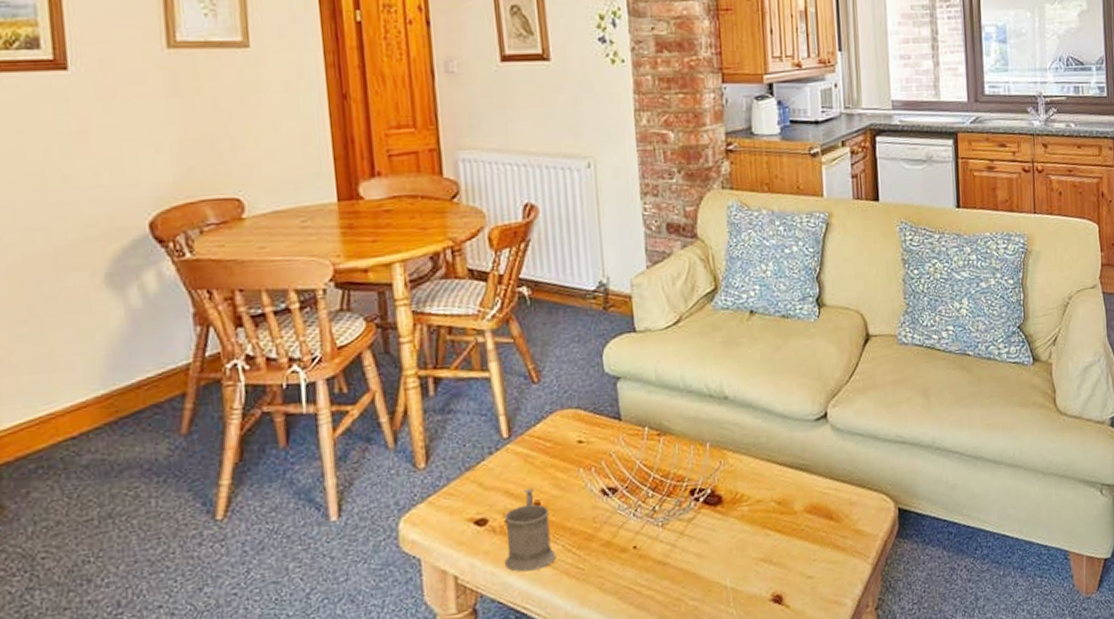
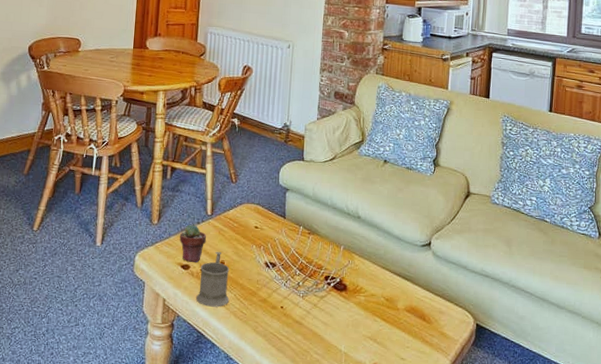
potted succulent: none [464,456,508,514] -> present [180,224,207,262]

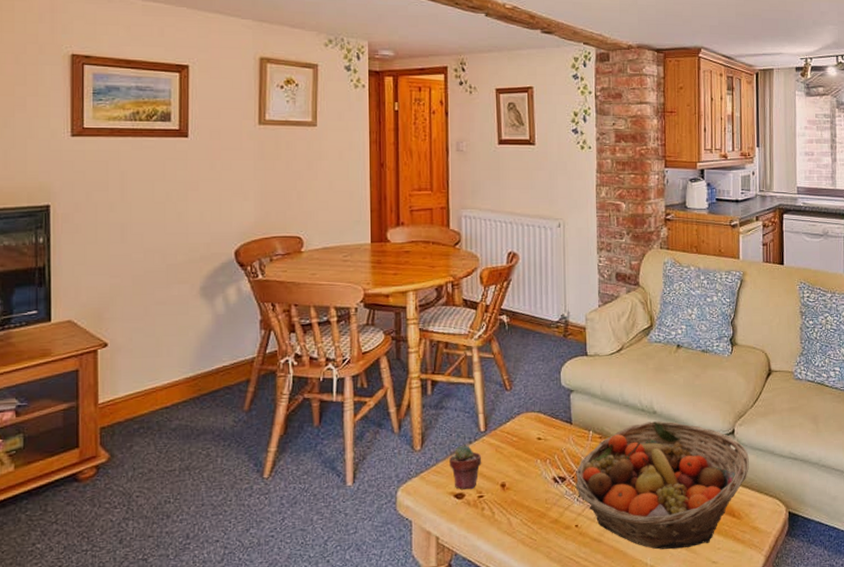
mug: present [196,251,230,307] -> none [476,472,515,538]
fruit basket: none [283,225,443,342] -> present [575,421,749,550]

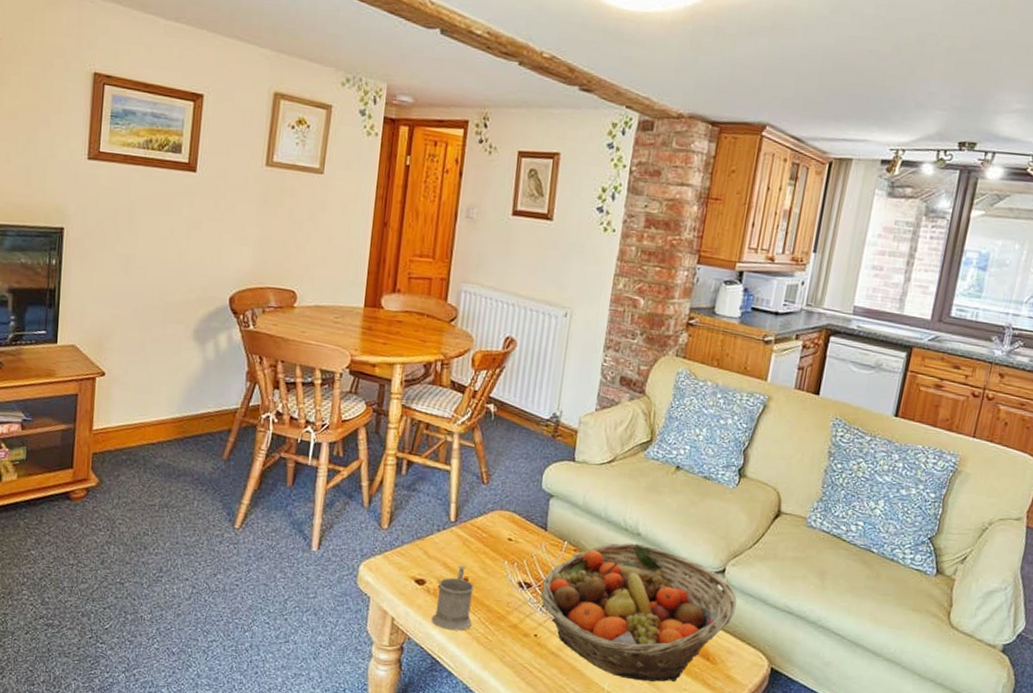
potted succulent: present [449,445,482,490] -> none [414,531,448,577]
mug: none [476,472,515,538] -> present [432,565,475,631]

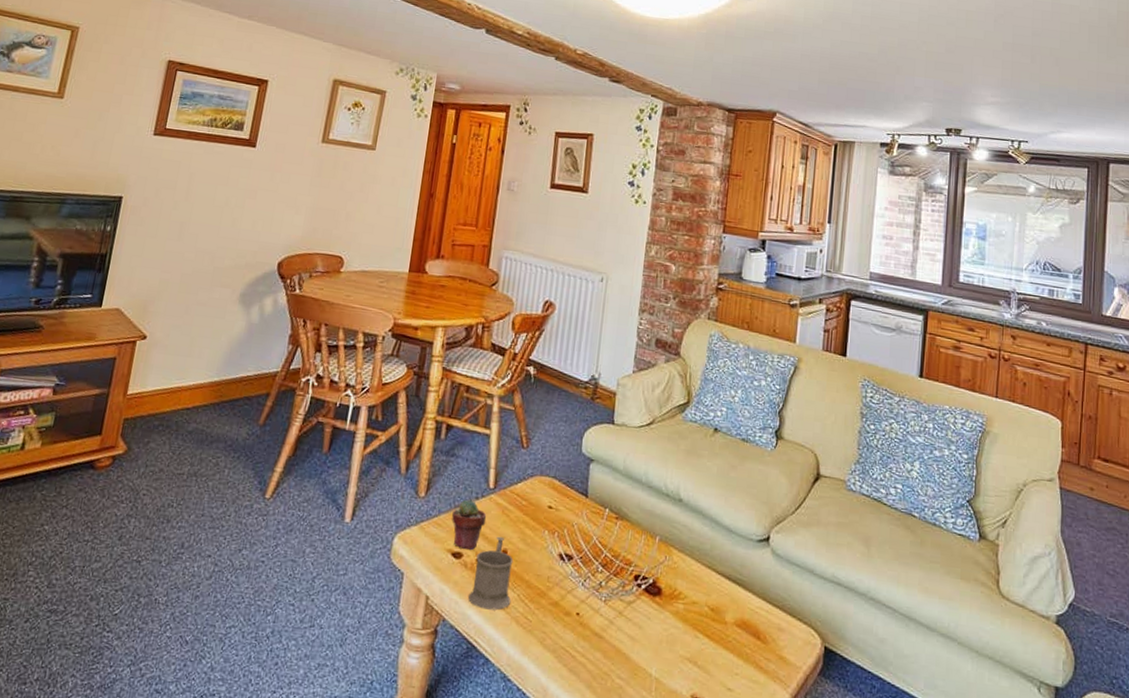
potted succulent: none [414,531,448,577] -> present [452,499,487,550]
fruit basket: present [540,542,737,683] -> none [582,509,784,666]

